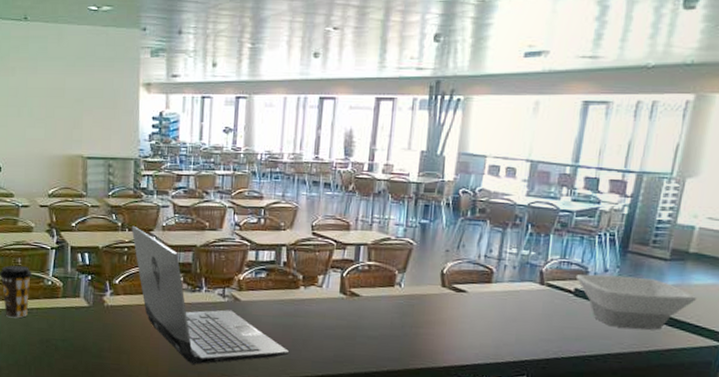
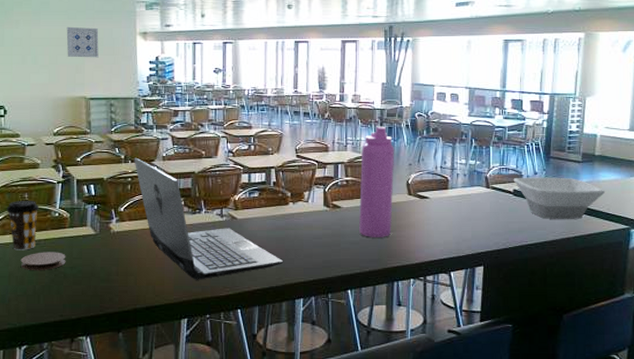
coaster: none [12,321,58,341] -> present [20,252,66,271]
wall art: none [64,75,99,112] -> present [66,26,99,58]
water bottle: none [379,203,430,334] -> present [359,126,395,237]

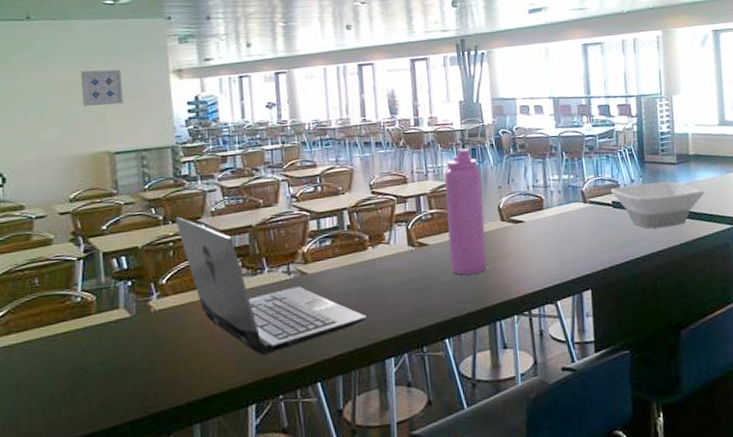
coffee cup: present [6,201,39,250] -> none [10,286,55,352]
coaster: present [20,252,66,271] -> none [32,346,94,376]

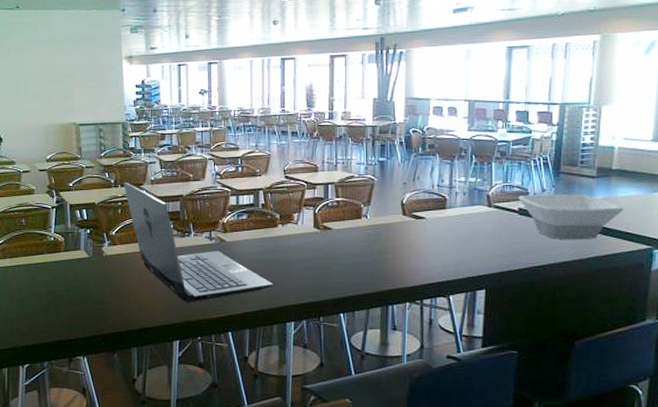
wall art: present [80,69,123,106] -> none [55,53,87,85]
water bottle: present [444,148,488,275] -> none [351,144,388,260]

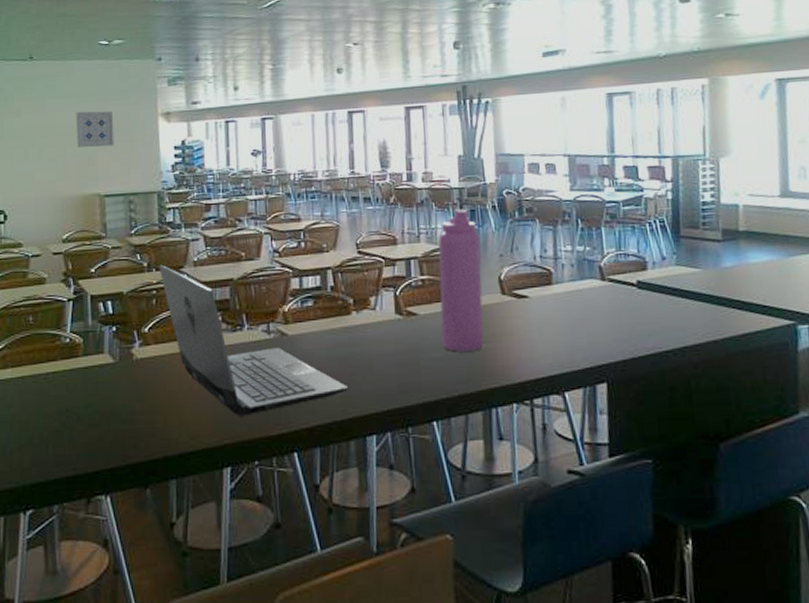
wall art: none [55,53,87,85] -> present [76,110,114,148]
water bottle: none [351,144,388,260] -> present [437,209,484,352]
bowl: present [518,194,624,239] -> none [635,261,758,317]

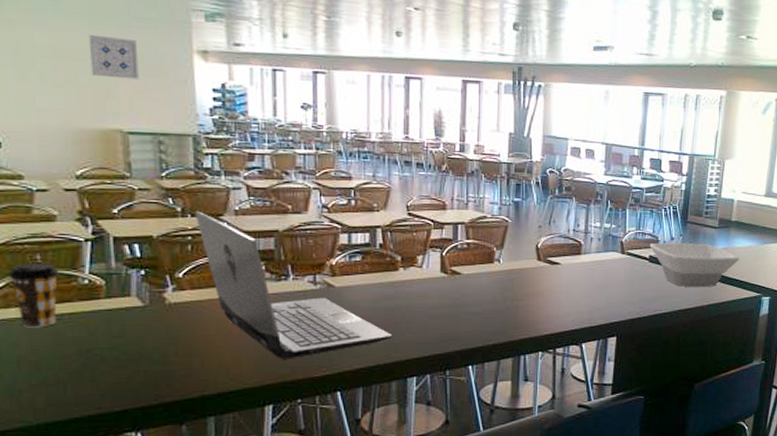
coffee cup: none [7,324,47,388] -> present [8,263,60,328]
water bottle: present [437,209,484,352] -> none [482,182,523,307]
bowl: none [635,261,758,317] -> present [649,242,740,287]

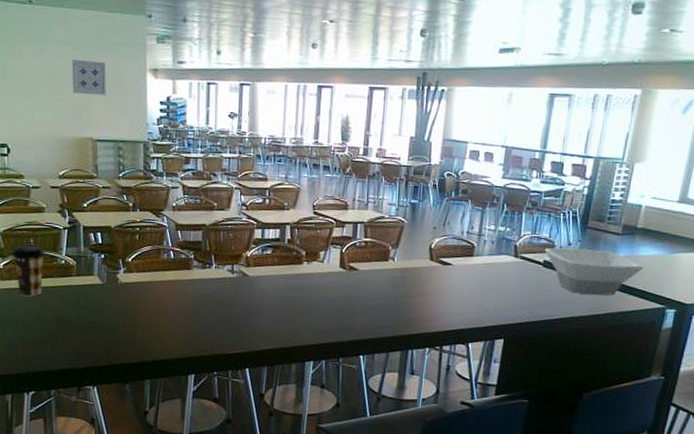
laptop: present [195,210,392,359] -> none [142,206,294,337]

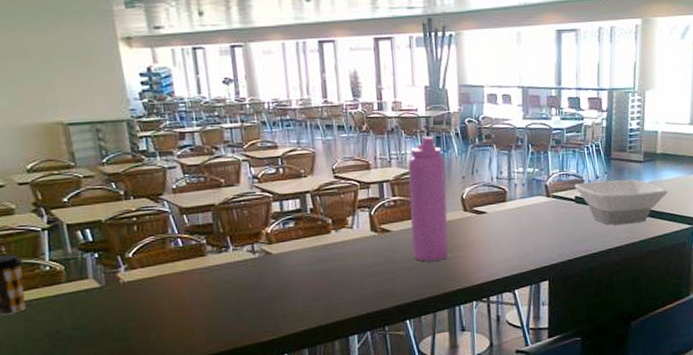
wall art: present [71,59,106,96] -> none [22,33,72,73]
water bottle: none [375,184,420,304] -> present [407,136,449,261]

